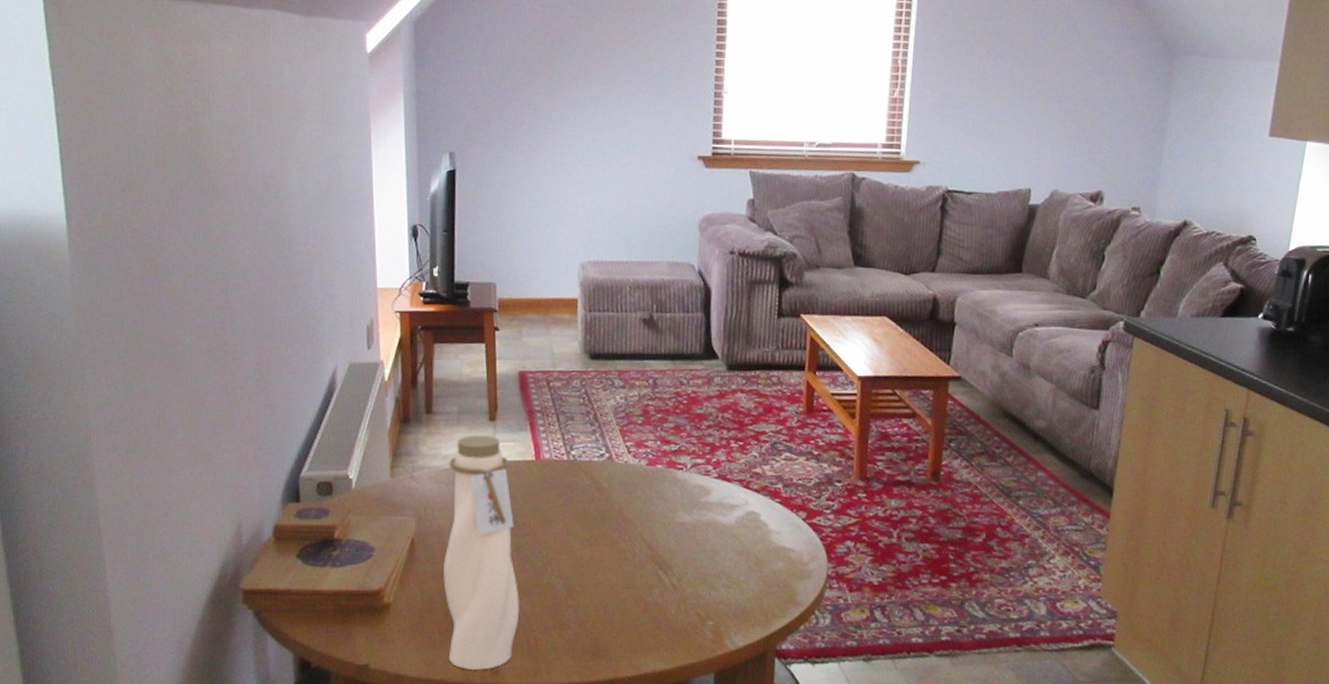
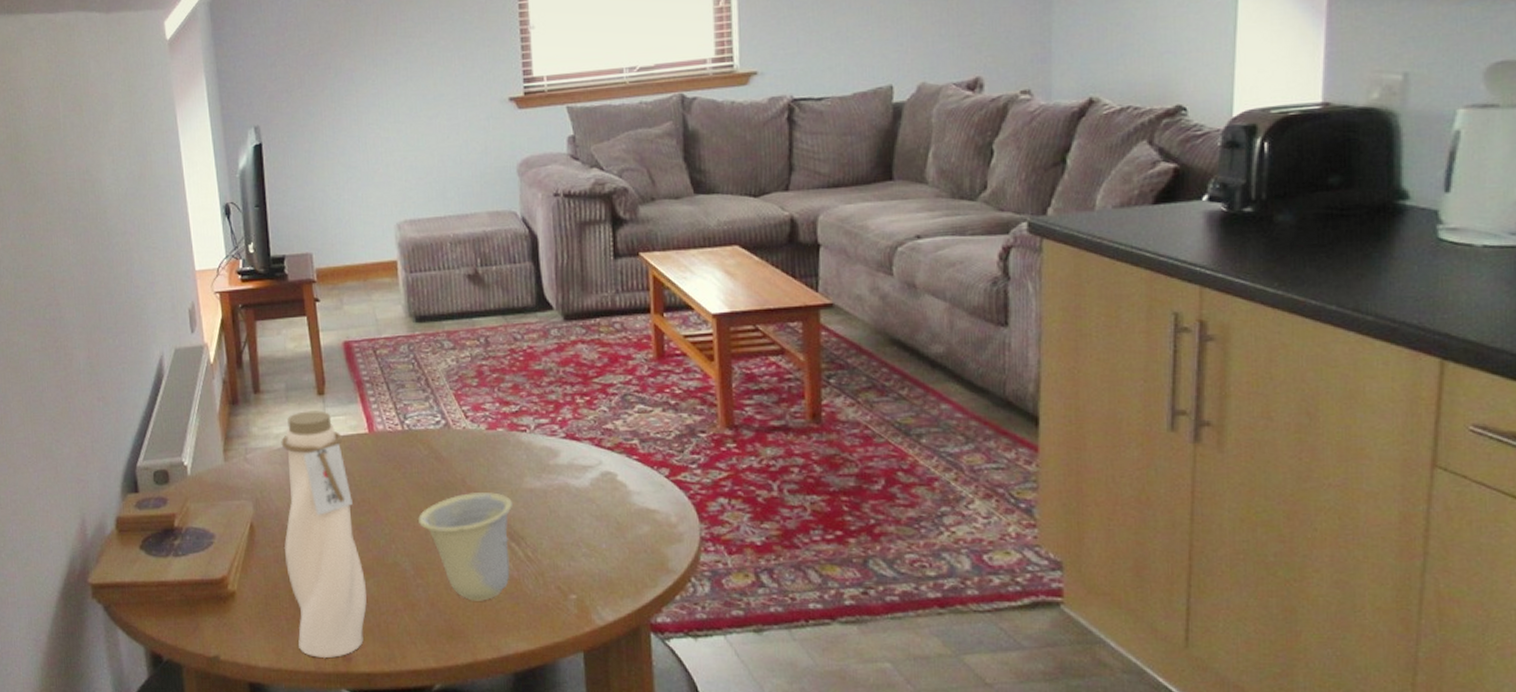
cup: none [575,523,665,623] -> present [418,492,514,601]

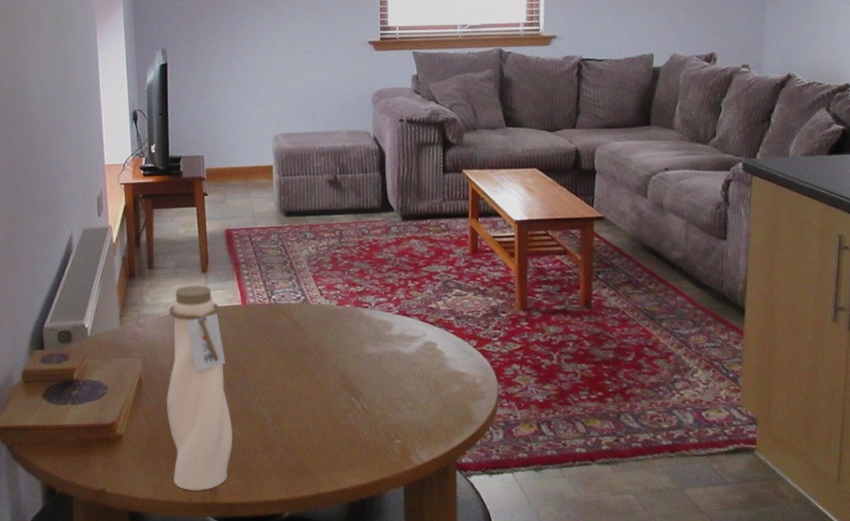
cup: present [418,492,514,601] -> none [279,356,355,444]

